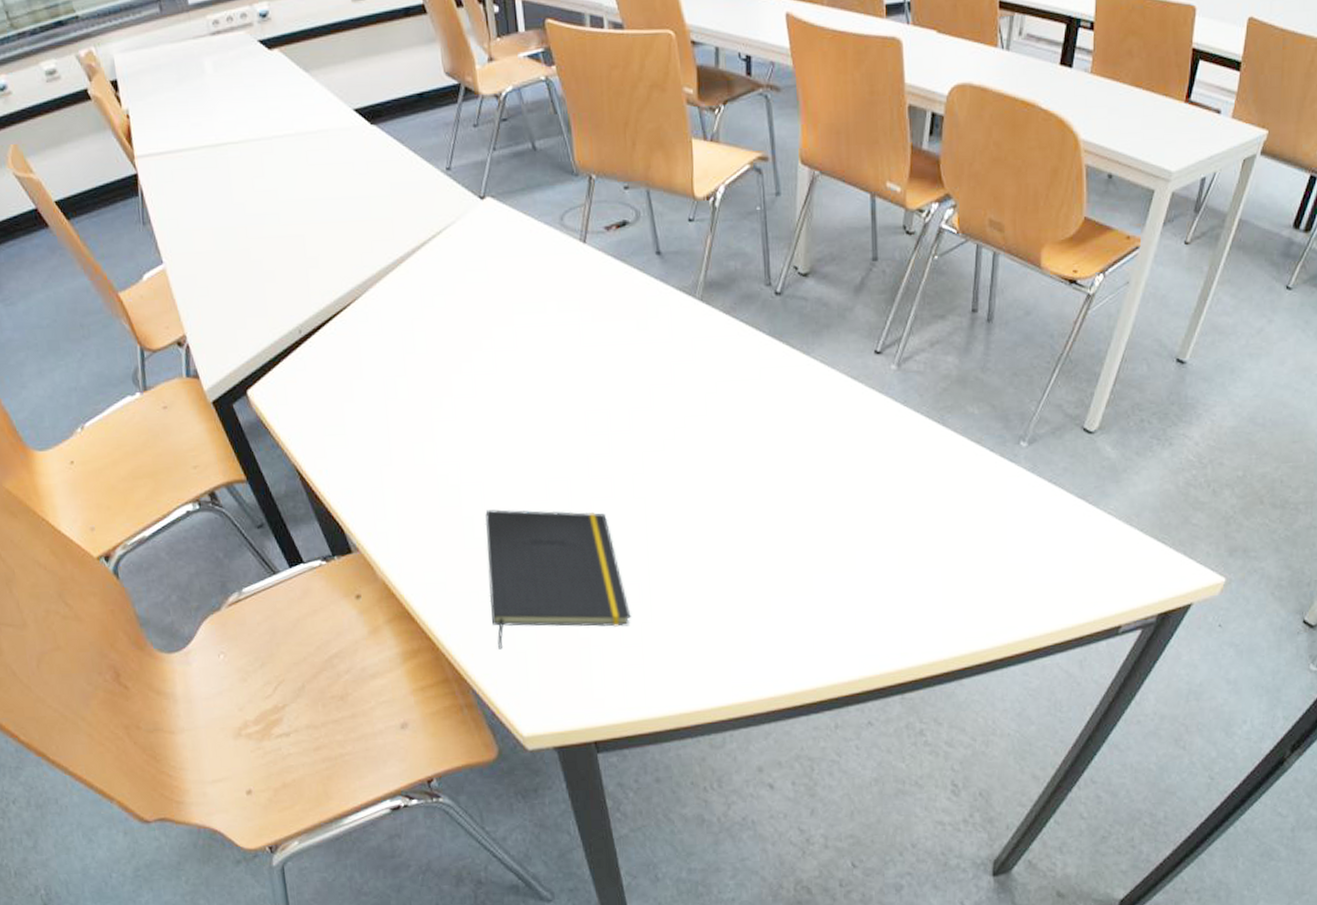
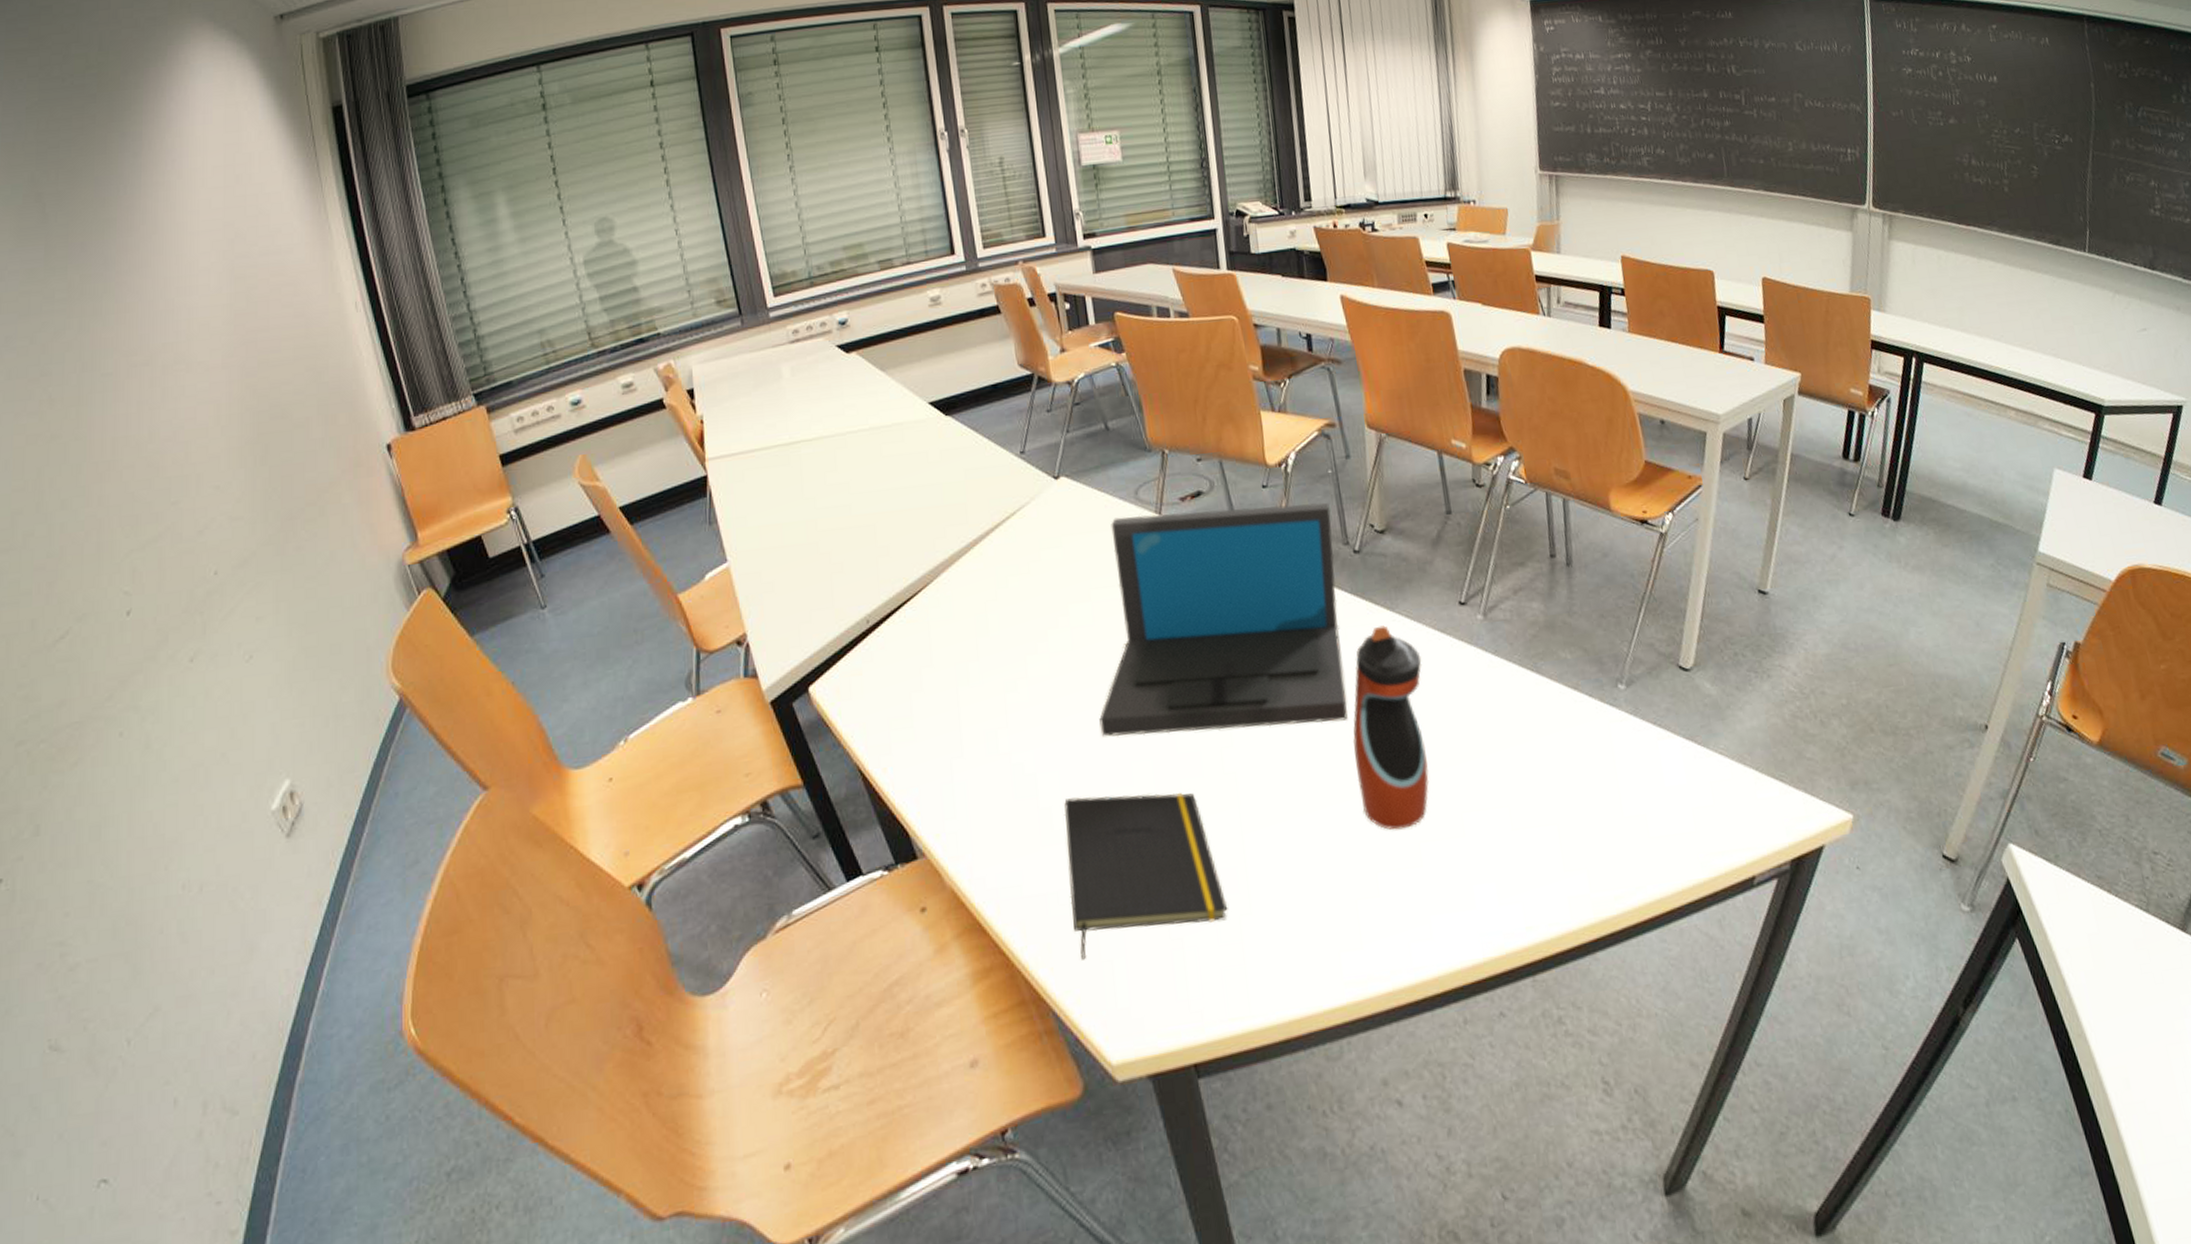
laptop: none [519,240,756,458] -> present [1099,502,1348,737]
water bottle: none [757,369,832,560] -> present [1352,625,1430,830]

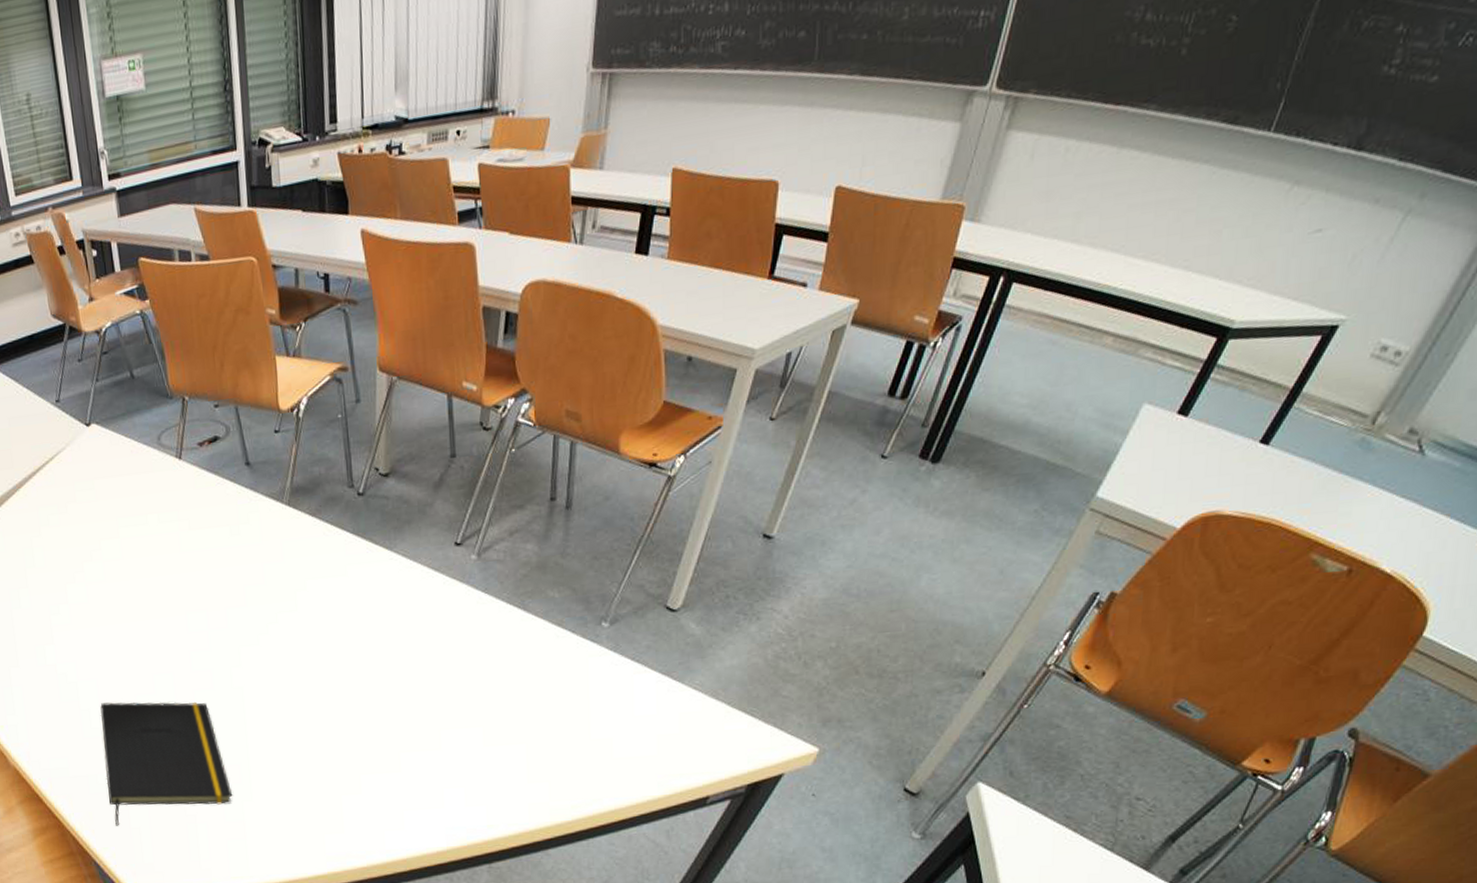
laptop: present [1099,502,1348,737] -> none [128,446,343,655]
water bottle: present [1352,625,1430,830] -> none [345,563,415,741]

